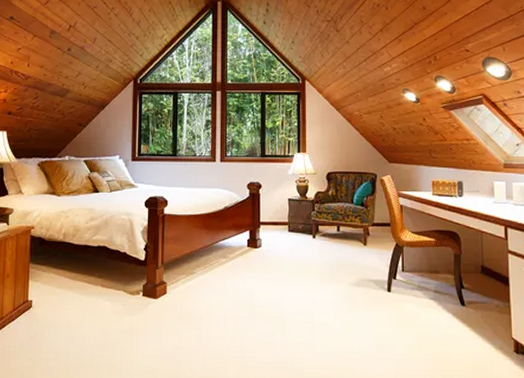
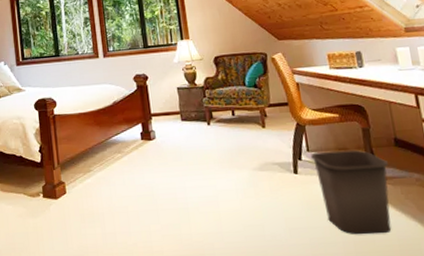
waste bin: none [404,273,474,353] -> present [310,149,392,234]

